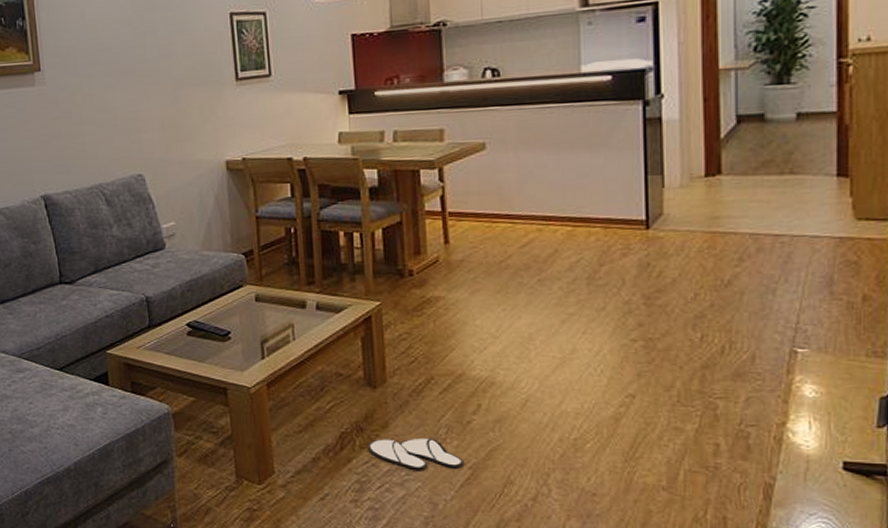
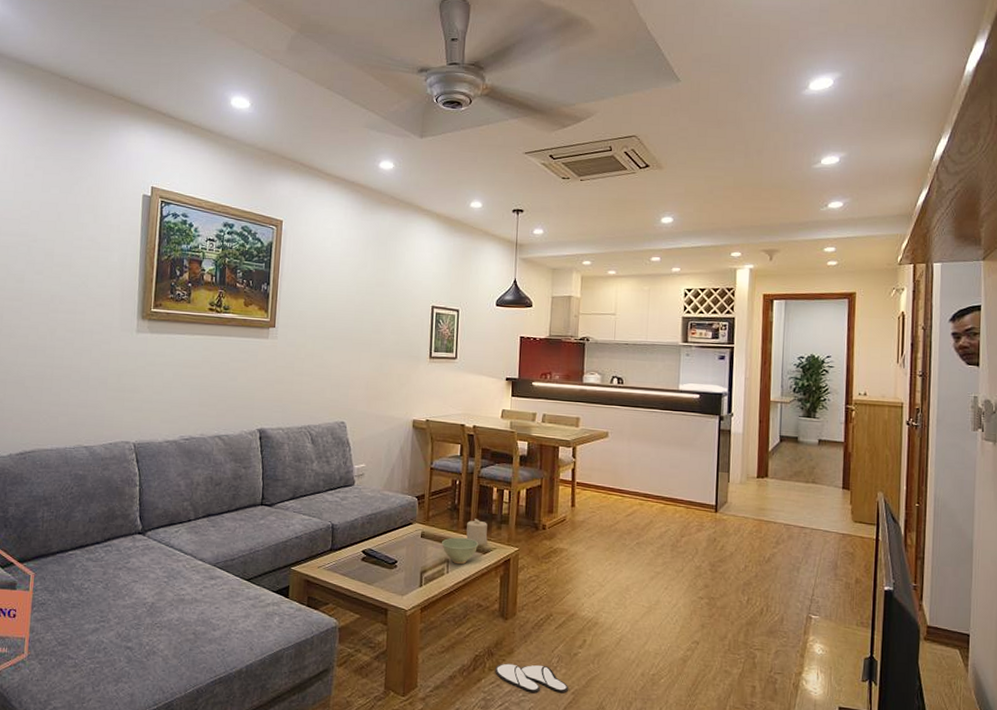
bowl: none [282,296,329,329] -> present [442,537,479,565]
candle: none [311,272,340,307] -> present [466,519,488,548]

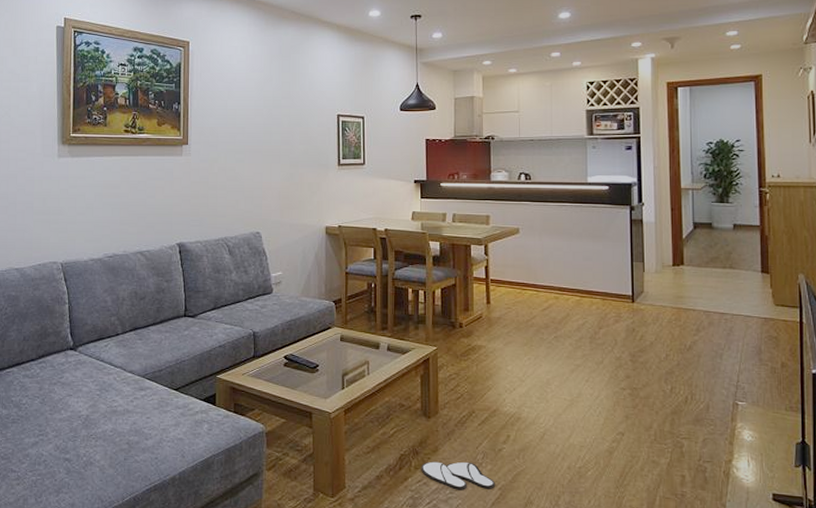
bowl: present [442,537,479,565] -> none [361,339,398,366]
candle: present [466,519,488,548] -> none [385,320,406,349]

